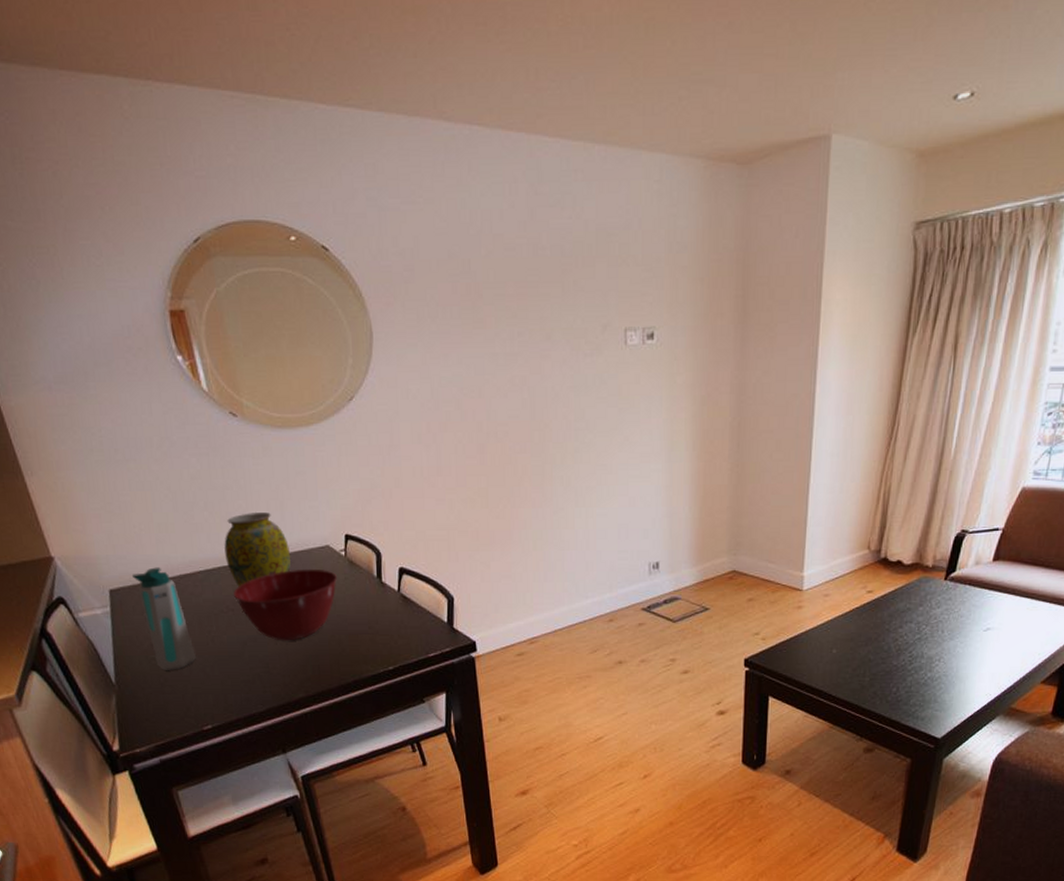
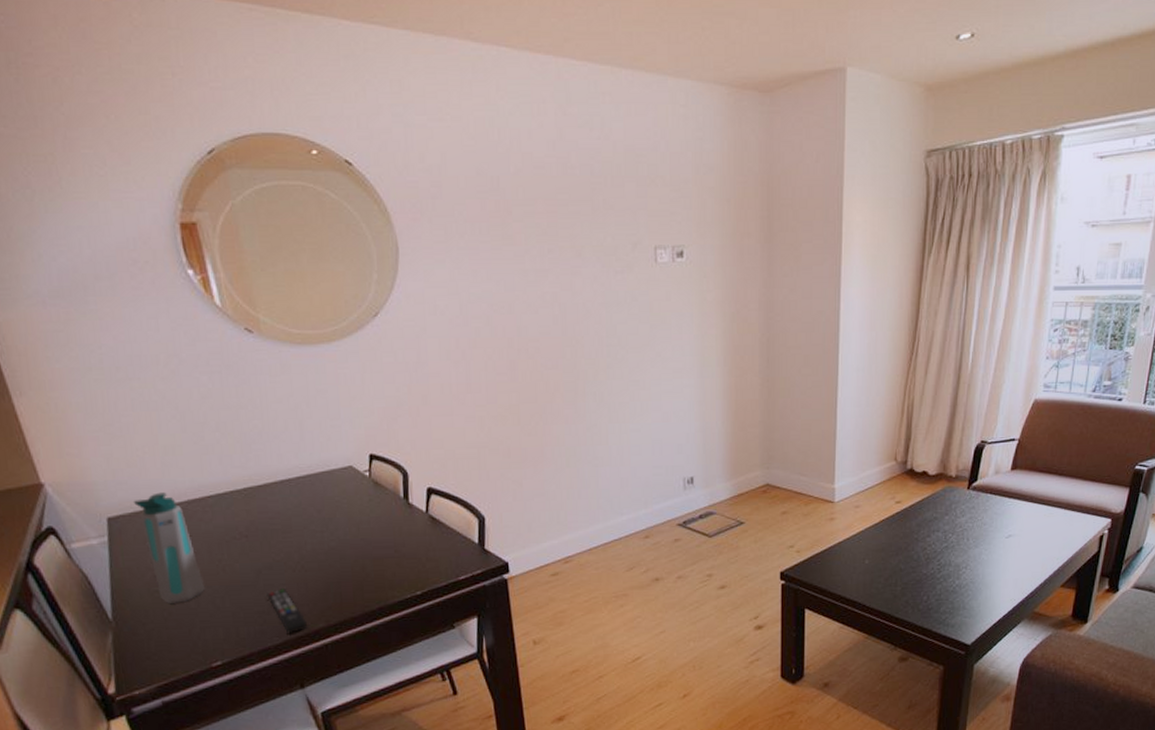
vase: present [224,512,291,587] -> none [237,432,311,512]
mixing bowl: present [234,568,337,641] -> none [247,490,361,568]
remote control: none [251,659,288,703] -> present [267,587,307,634]

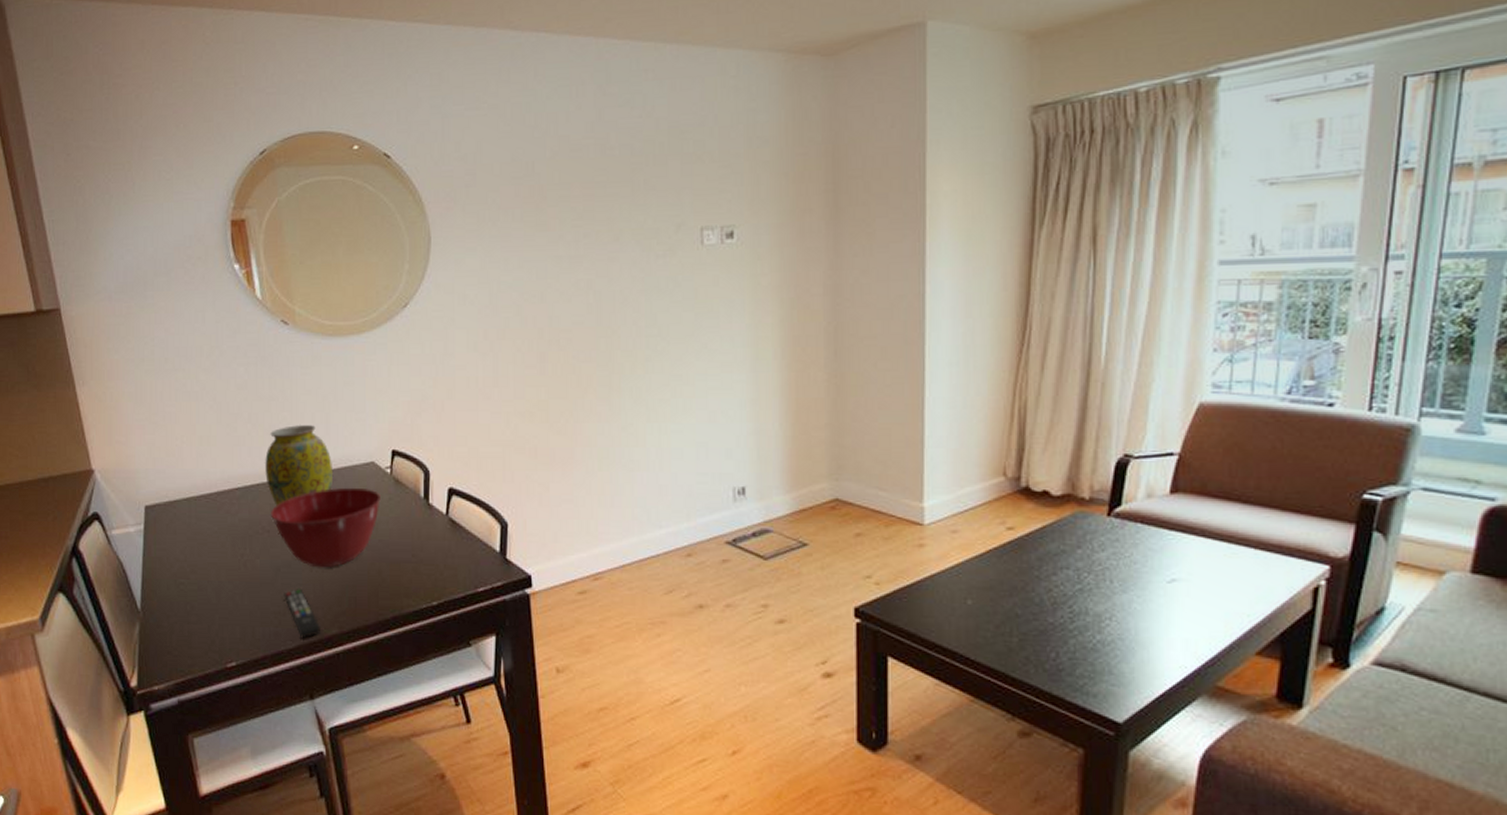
water bottle: present [134,492,206,603] -> none [170,482,227,597]
vase: none [237,432,311,512] -> present [265,425,332,506]
mixing bowl: none [247,490,361,568] -> present [271,487,381,568]

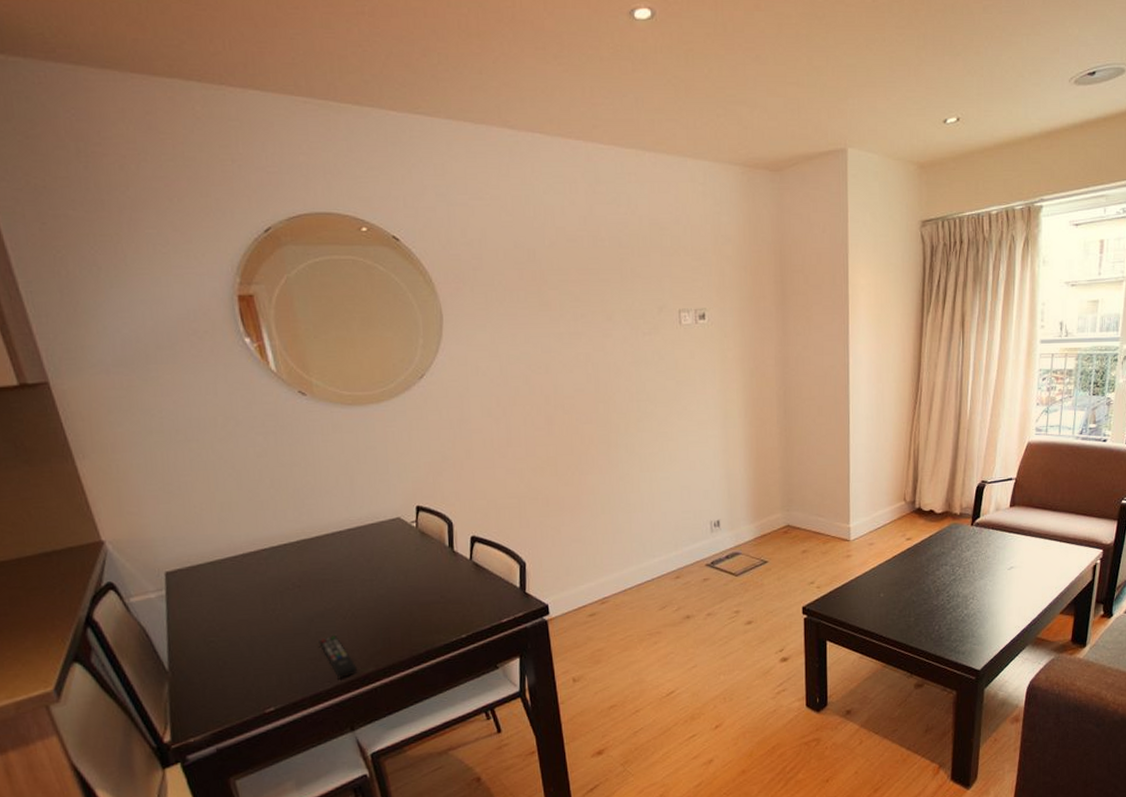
vase: present [265,425,332,506] -> none [291,487,361,563]
mixing bowl: present [271,487,381,568] -> none [300,541,408,616]

